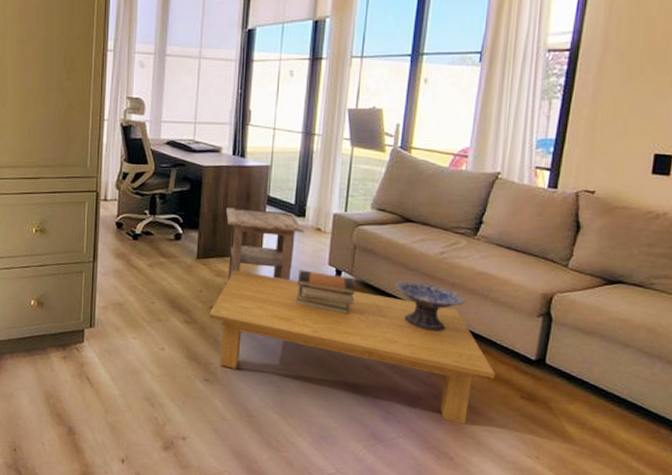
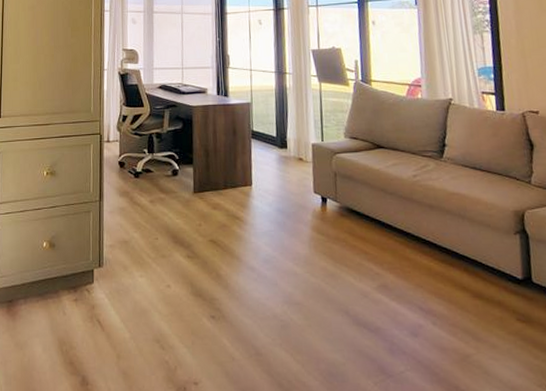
coffee table: present [208,270,495,425] -> none [209,203,488,353]
side table: present [226,207,305,282] -> none [216,143,289,214]
book stack: present [296,270,355,315] -> none [287,199,343,241]
decorative bowl: present [394,281,465,331] -> none [377,205,445,254]

